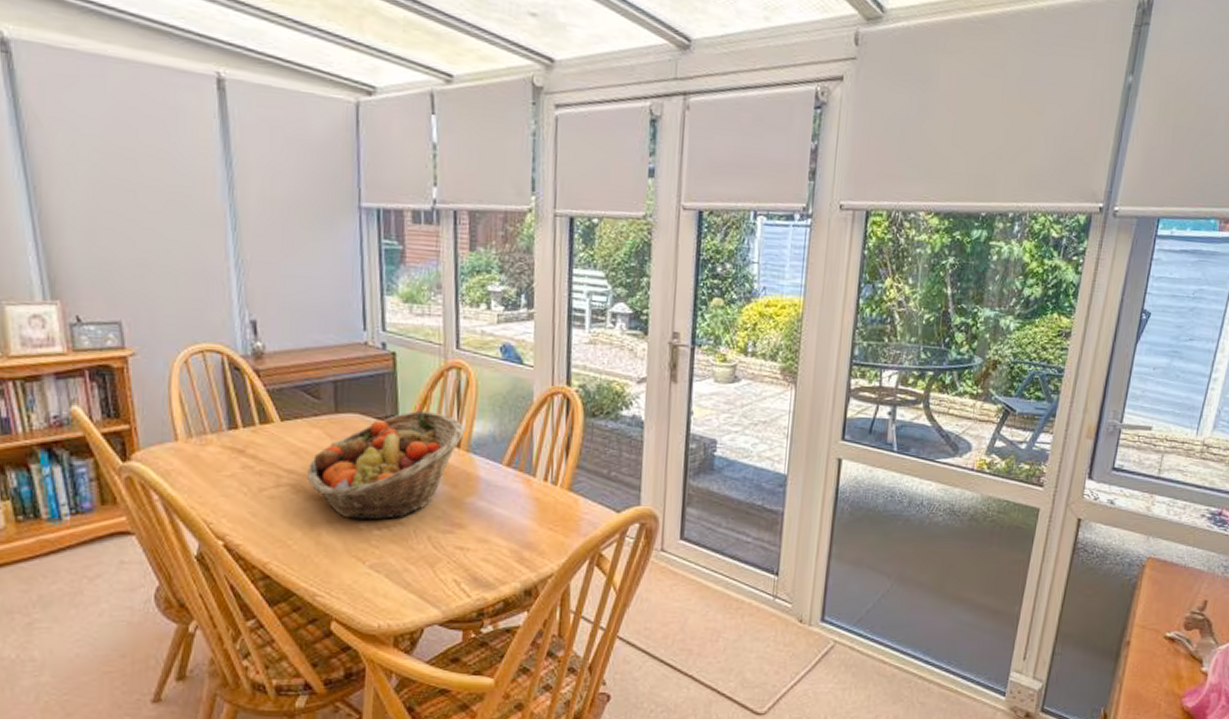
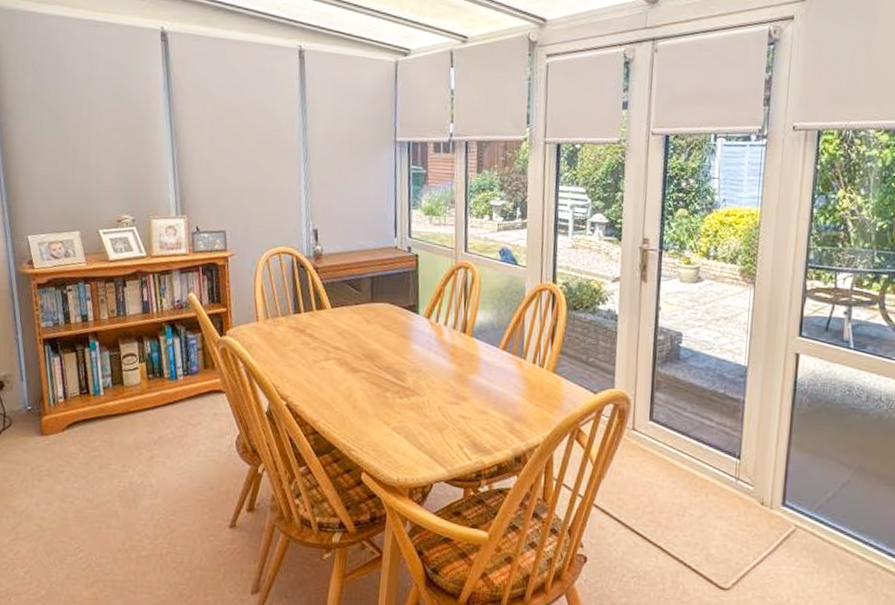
fruit basket: present [308,410,463,520] -> none [349,301,469,390]

